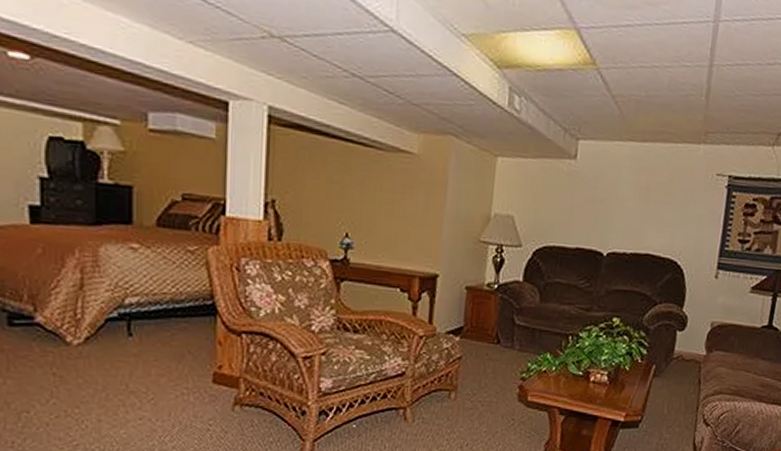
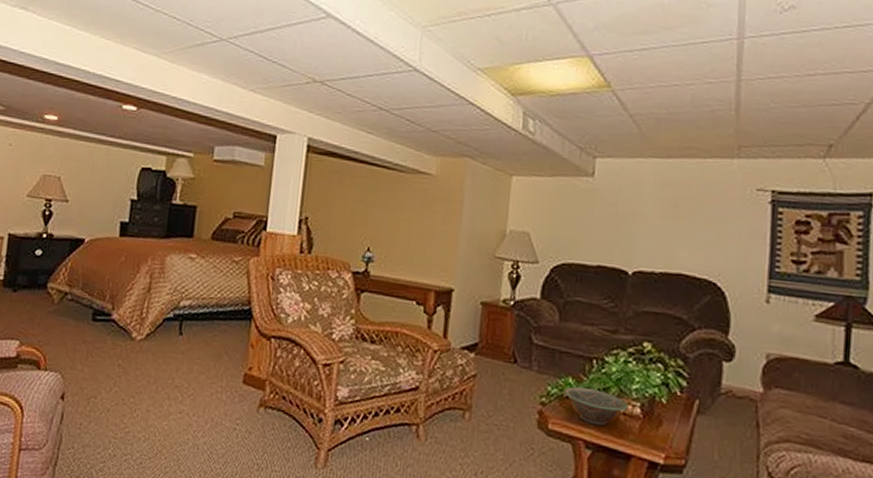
decorative bowl: none [542,361,598,394] -> present [564,386,629,426]

